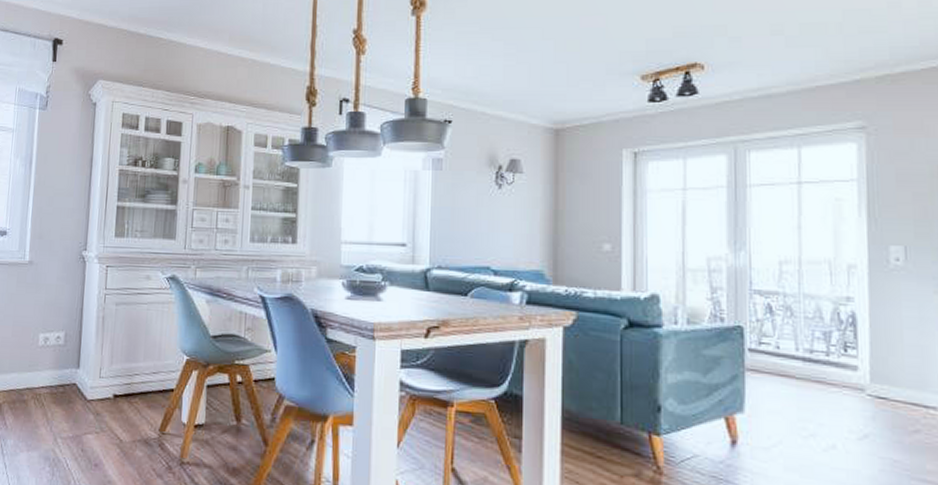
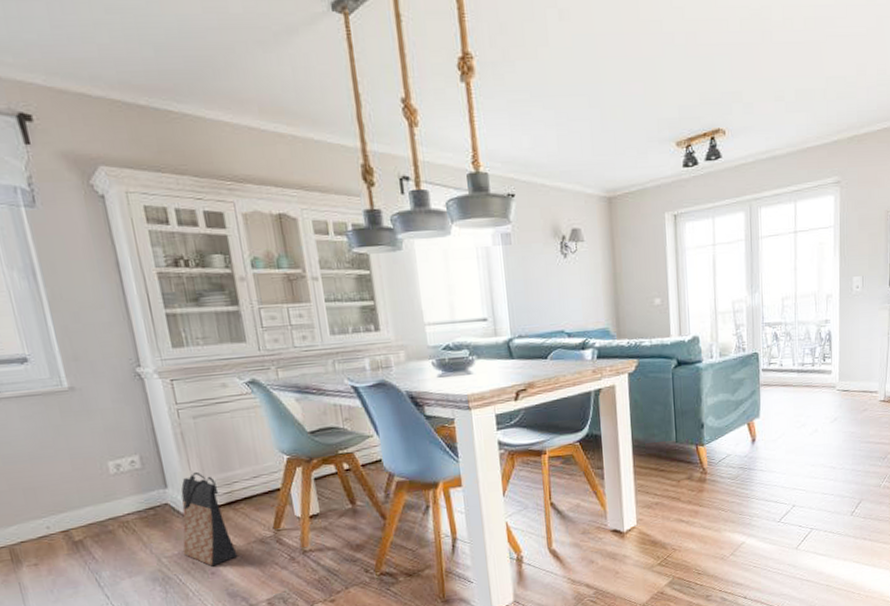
bag: none [76,357,122,458] -> present [181,471,238,567]

